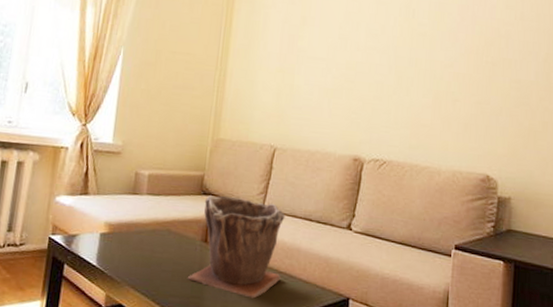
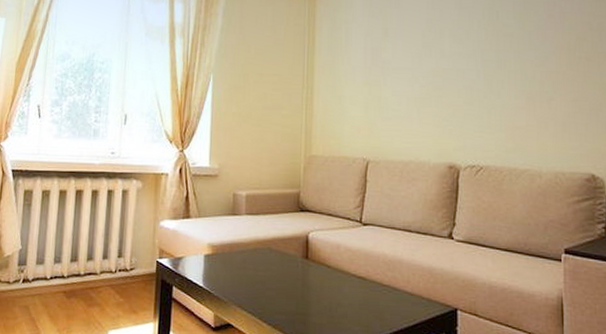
plant pot: present [188,195,285,299] -> none [292,211,385,313]

